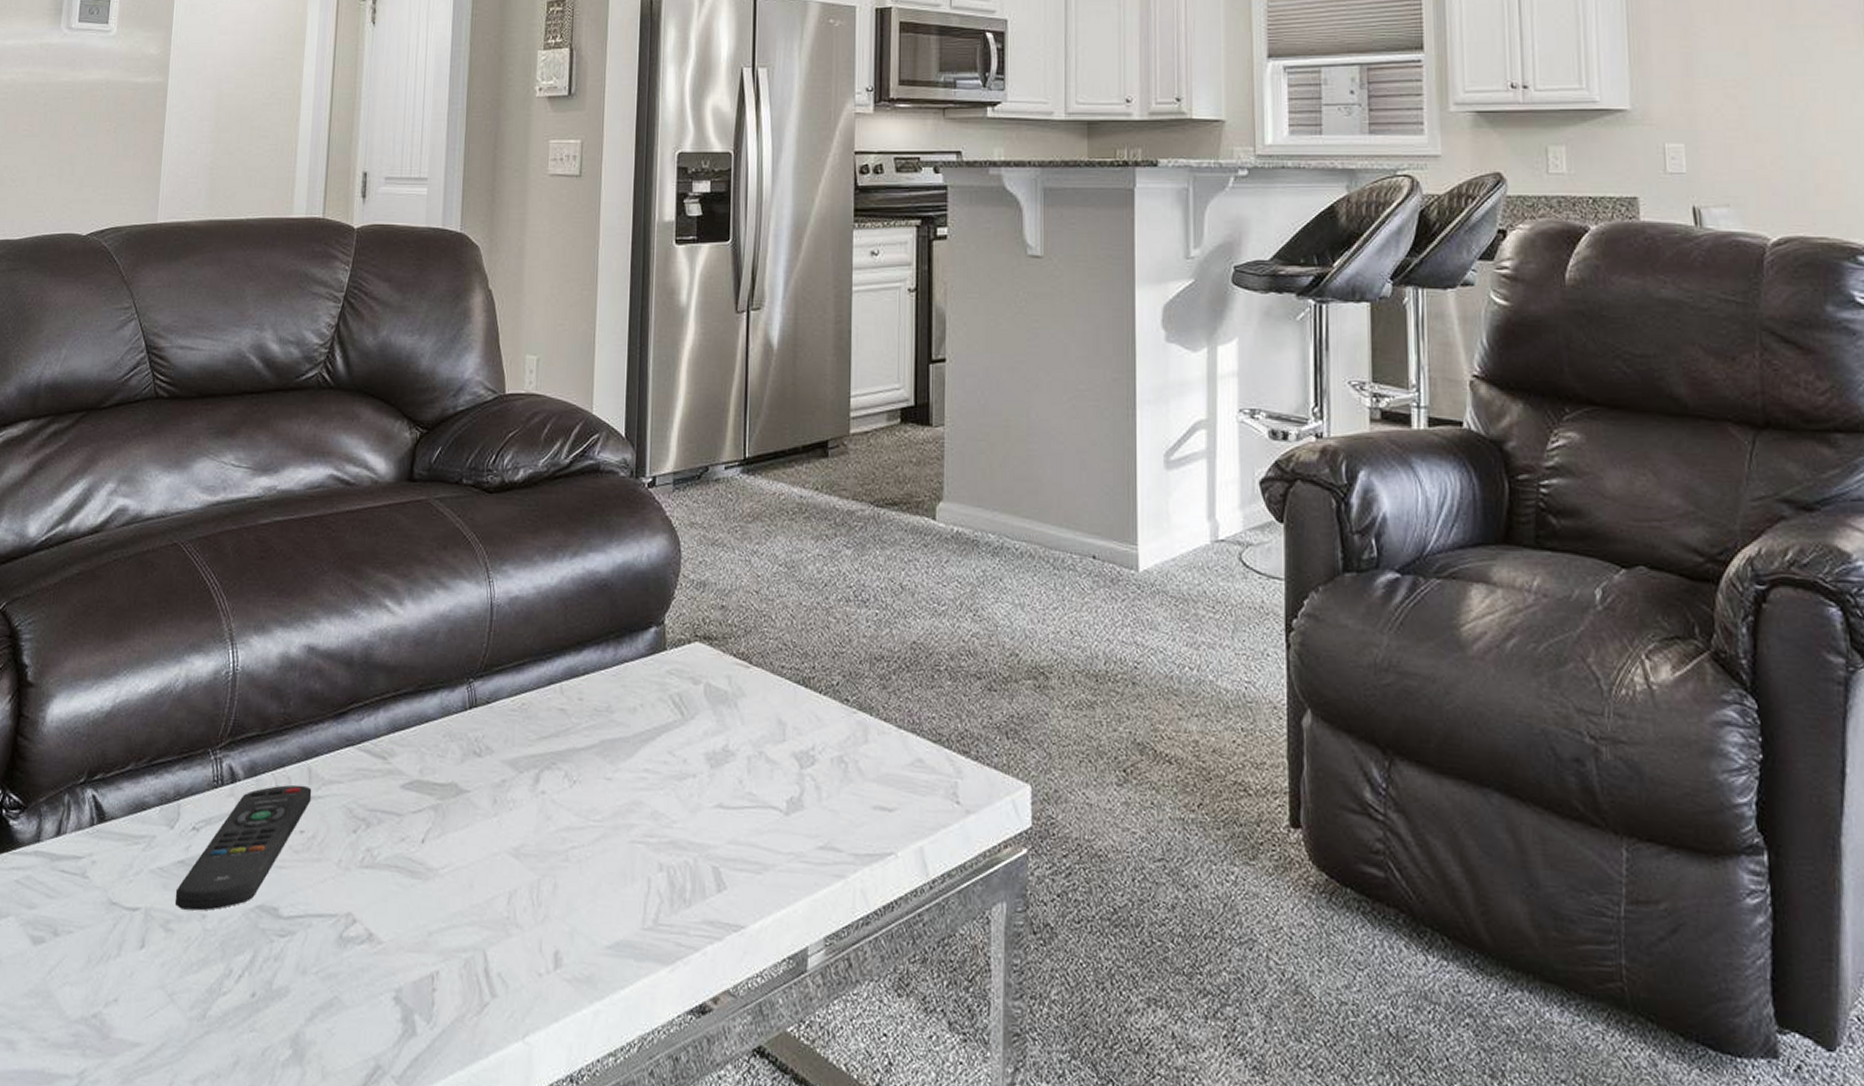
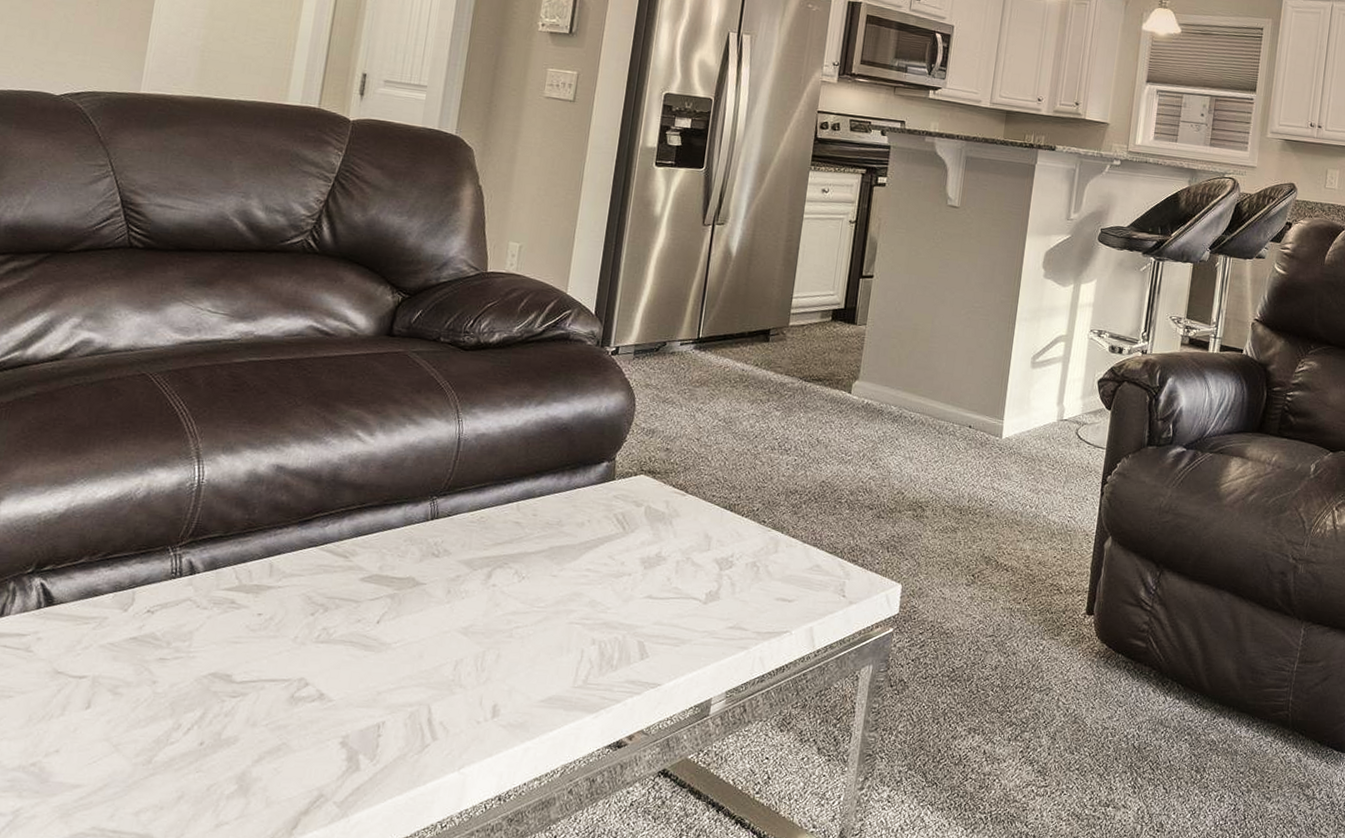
remote control: present [174,784,312,911] -> none [124,577,272,678]

